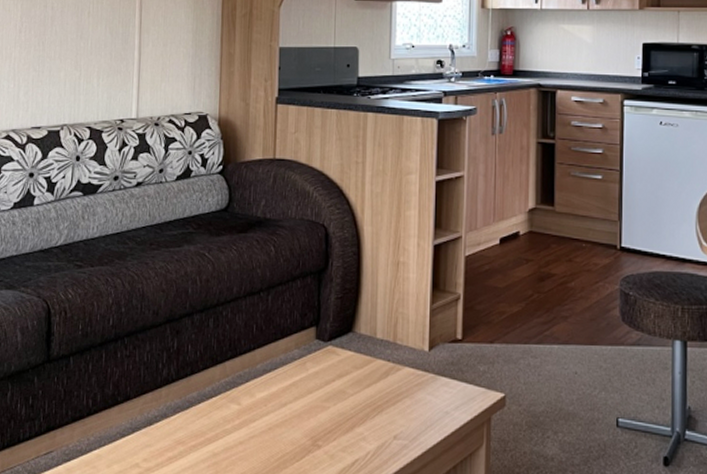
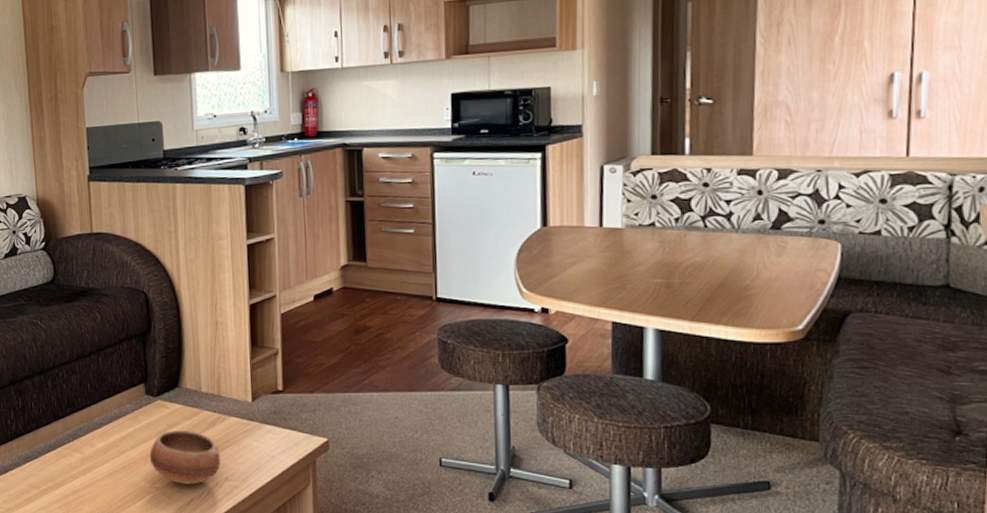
bowl: none [314,380,390,444] -> present [149,430,220,486]

